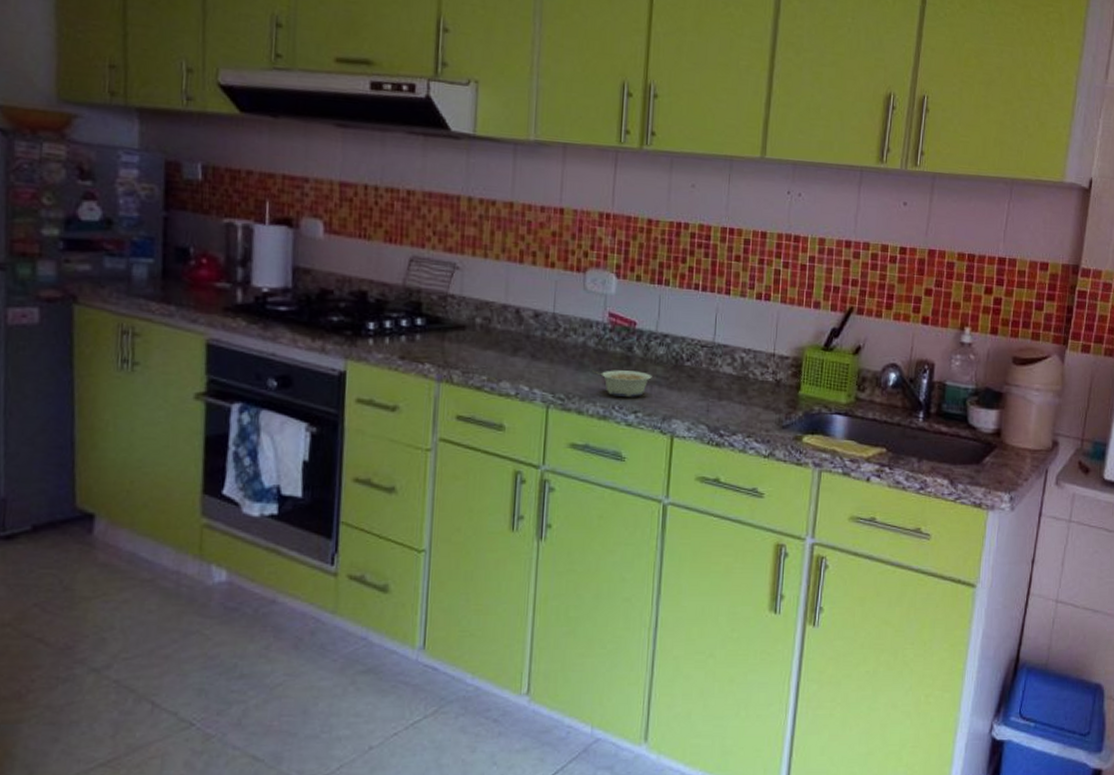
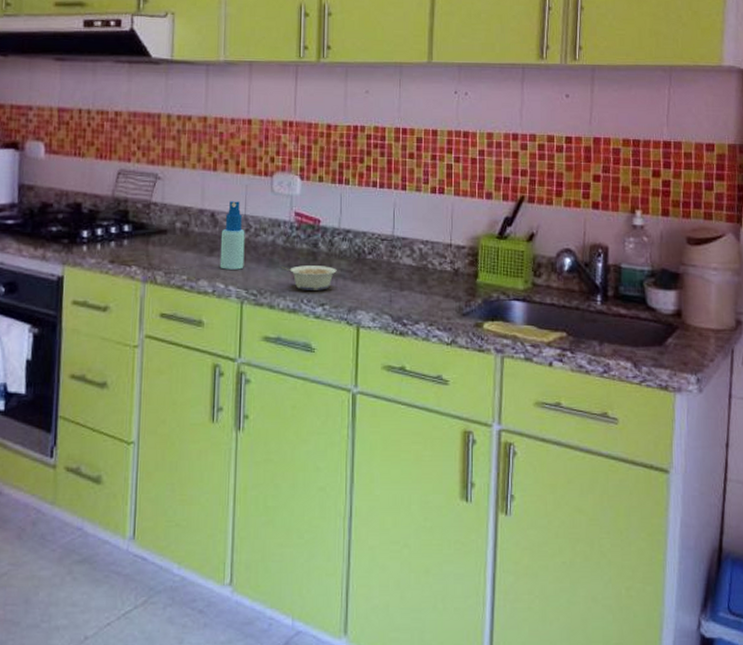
spray bottle: none [524,297,554,372] -> present [219,201,245,270]

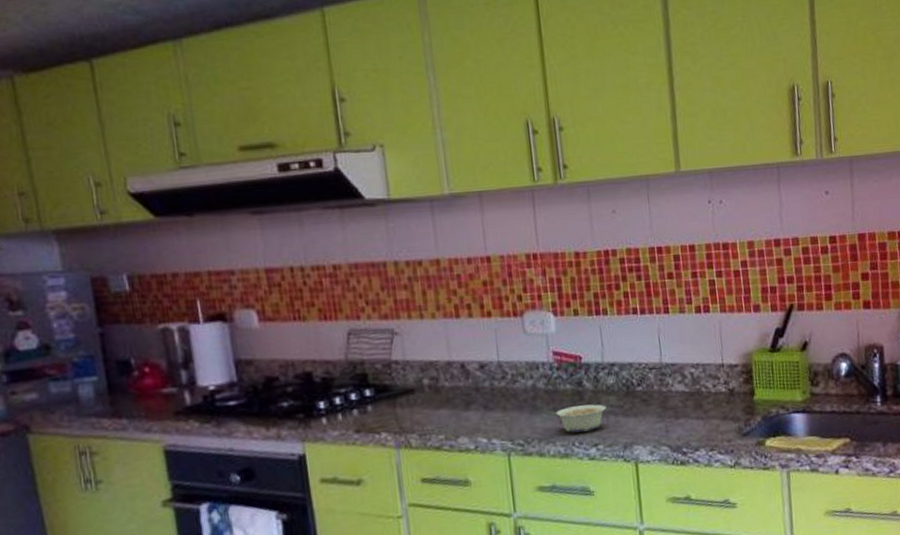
spray bottle: present [219,201,245,270] -> none [474,348,506,423]

